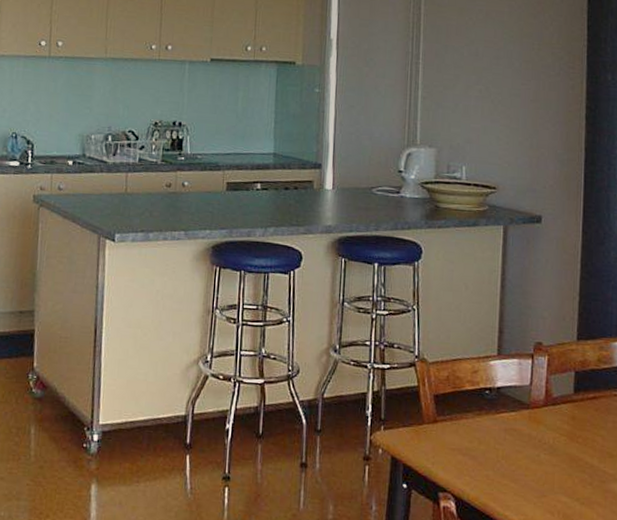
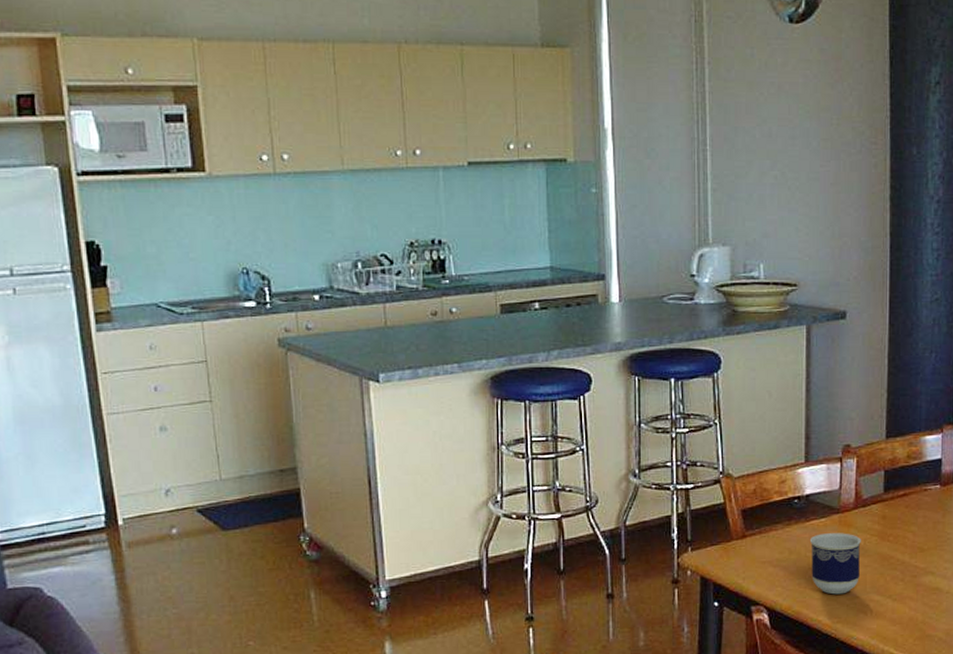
cup: none [500,427,550,491] -> present [810,533,861,595]

